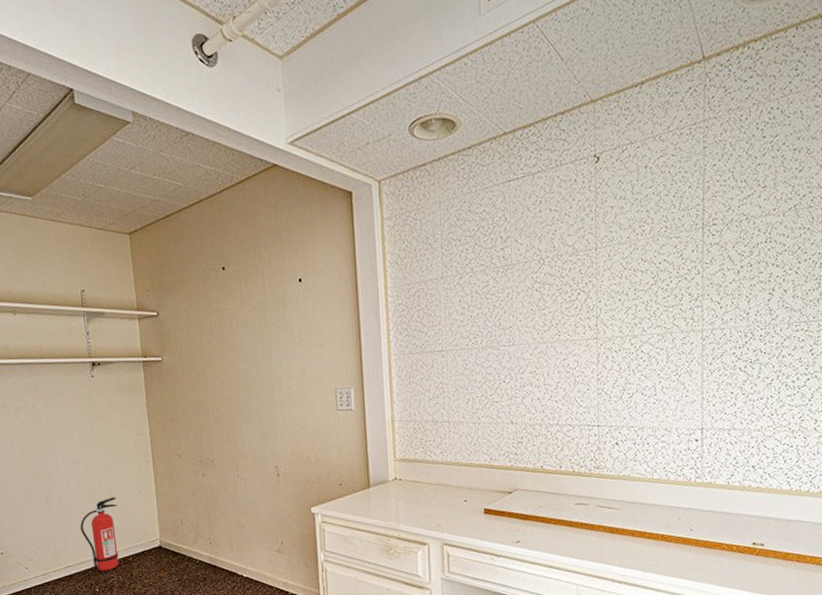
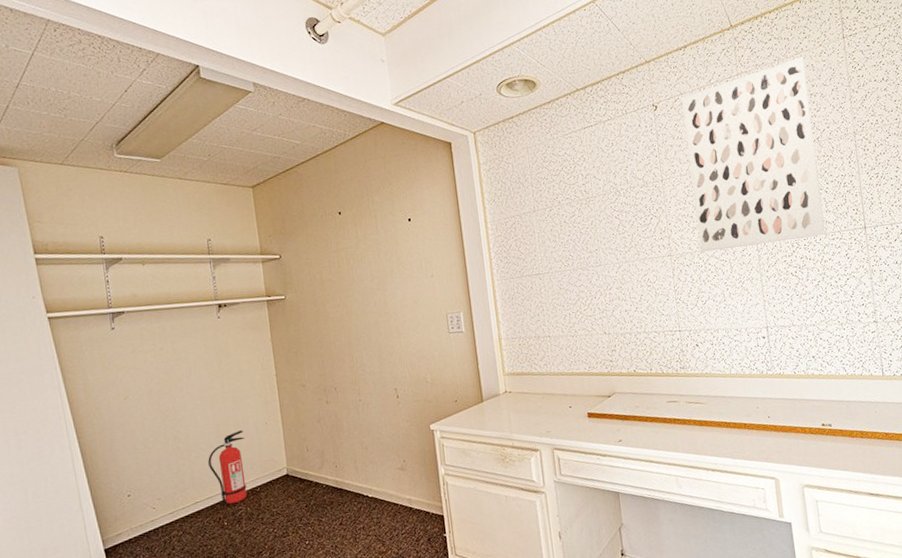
wall art: none [630,100,792,337] -> present [681,57,826,253]

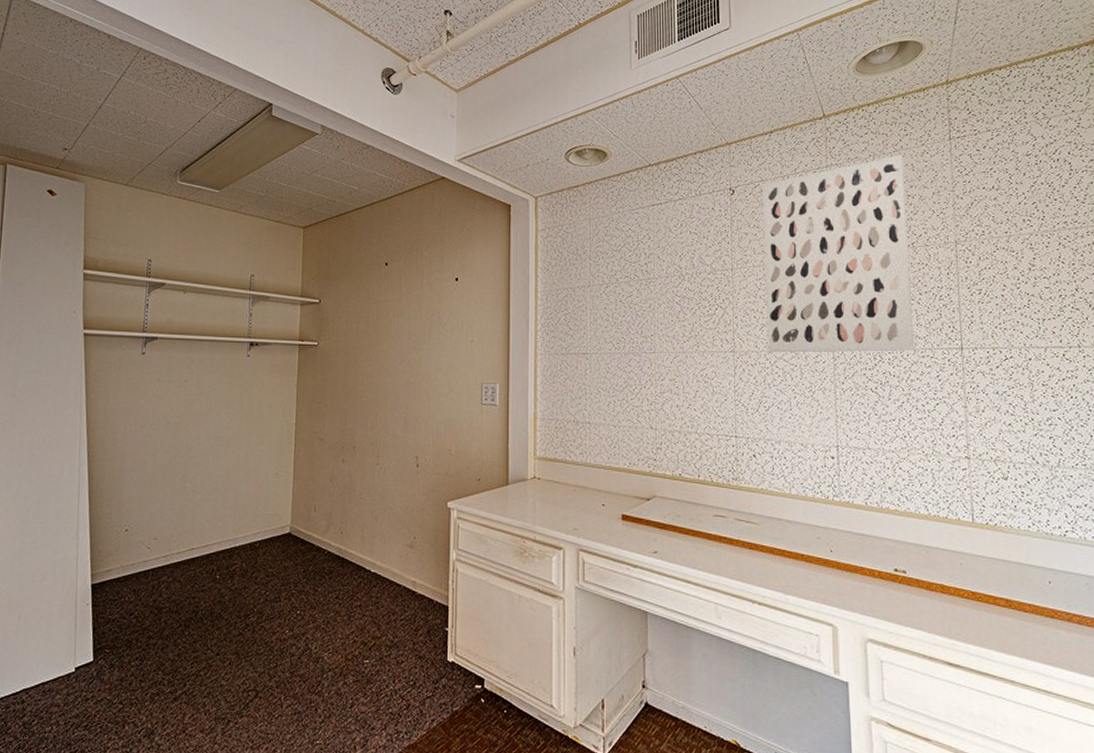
fire extinguisher: present [208,430,247,505] -> none [211,478,253,557]

